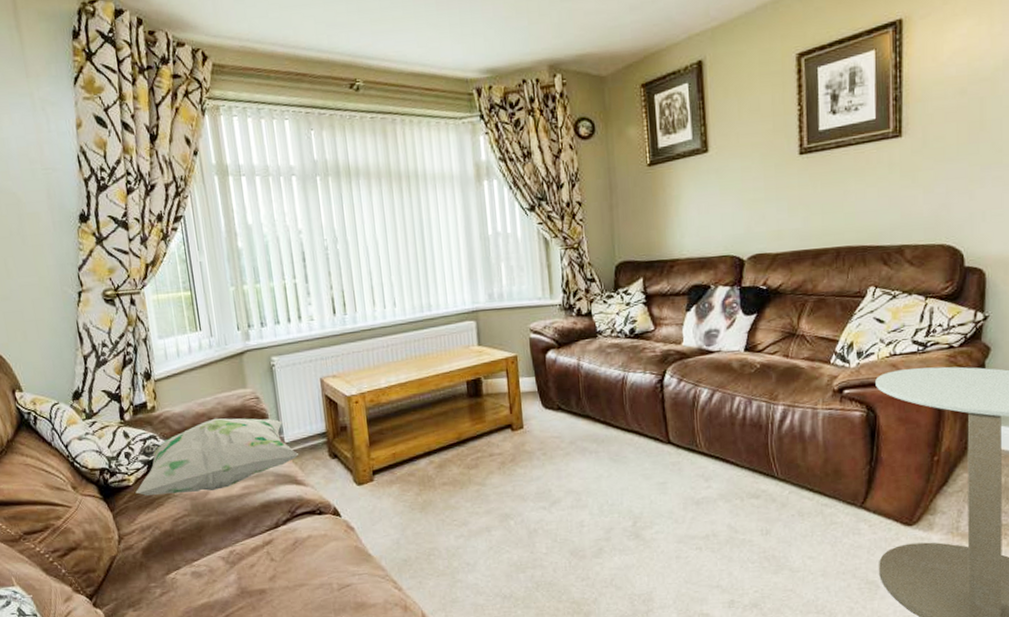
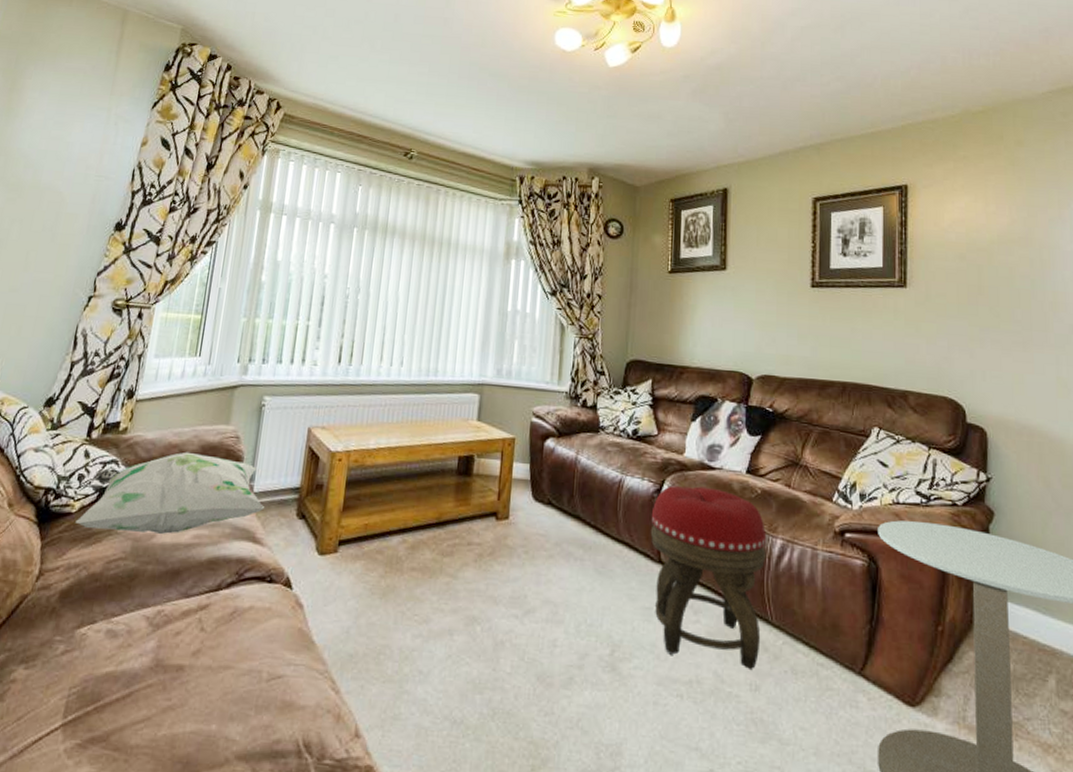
footstool: none [656,370,769,518] -> present [650,485,767,669]

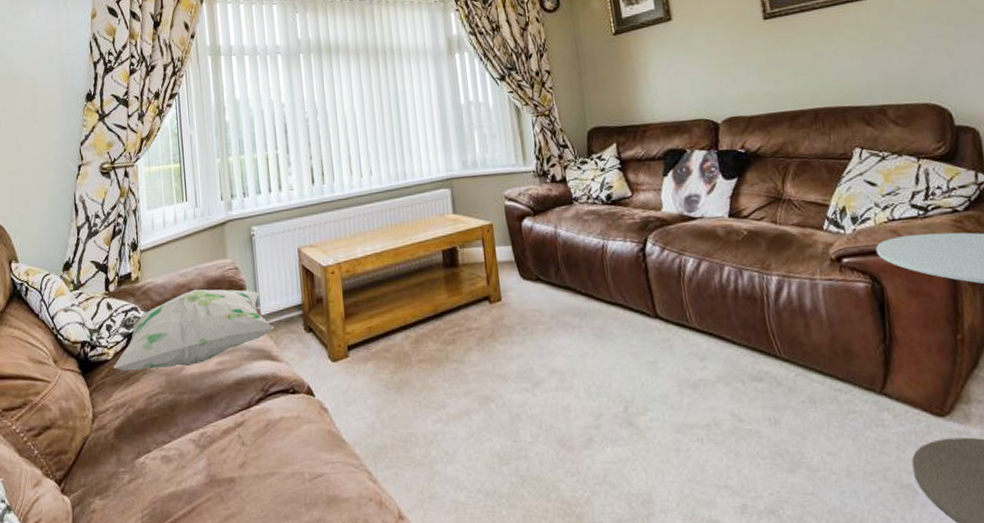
footstool: present [650,485,767,669] -> none [639,237,773,405]

